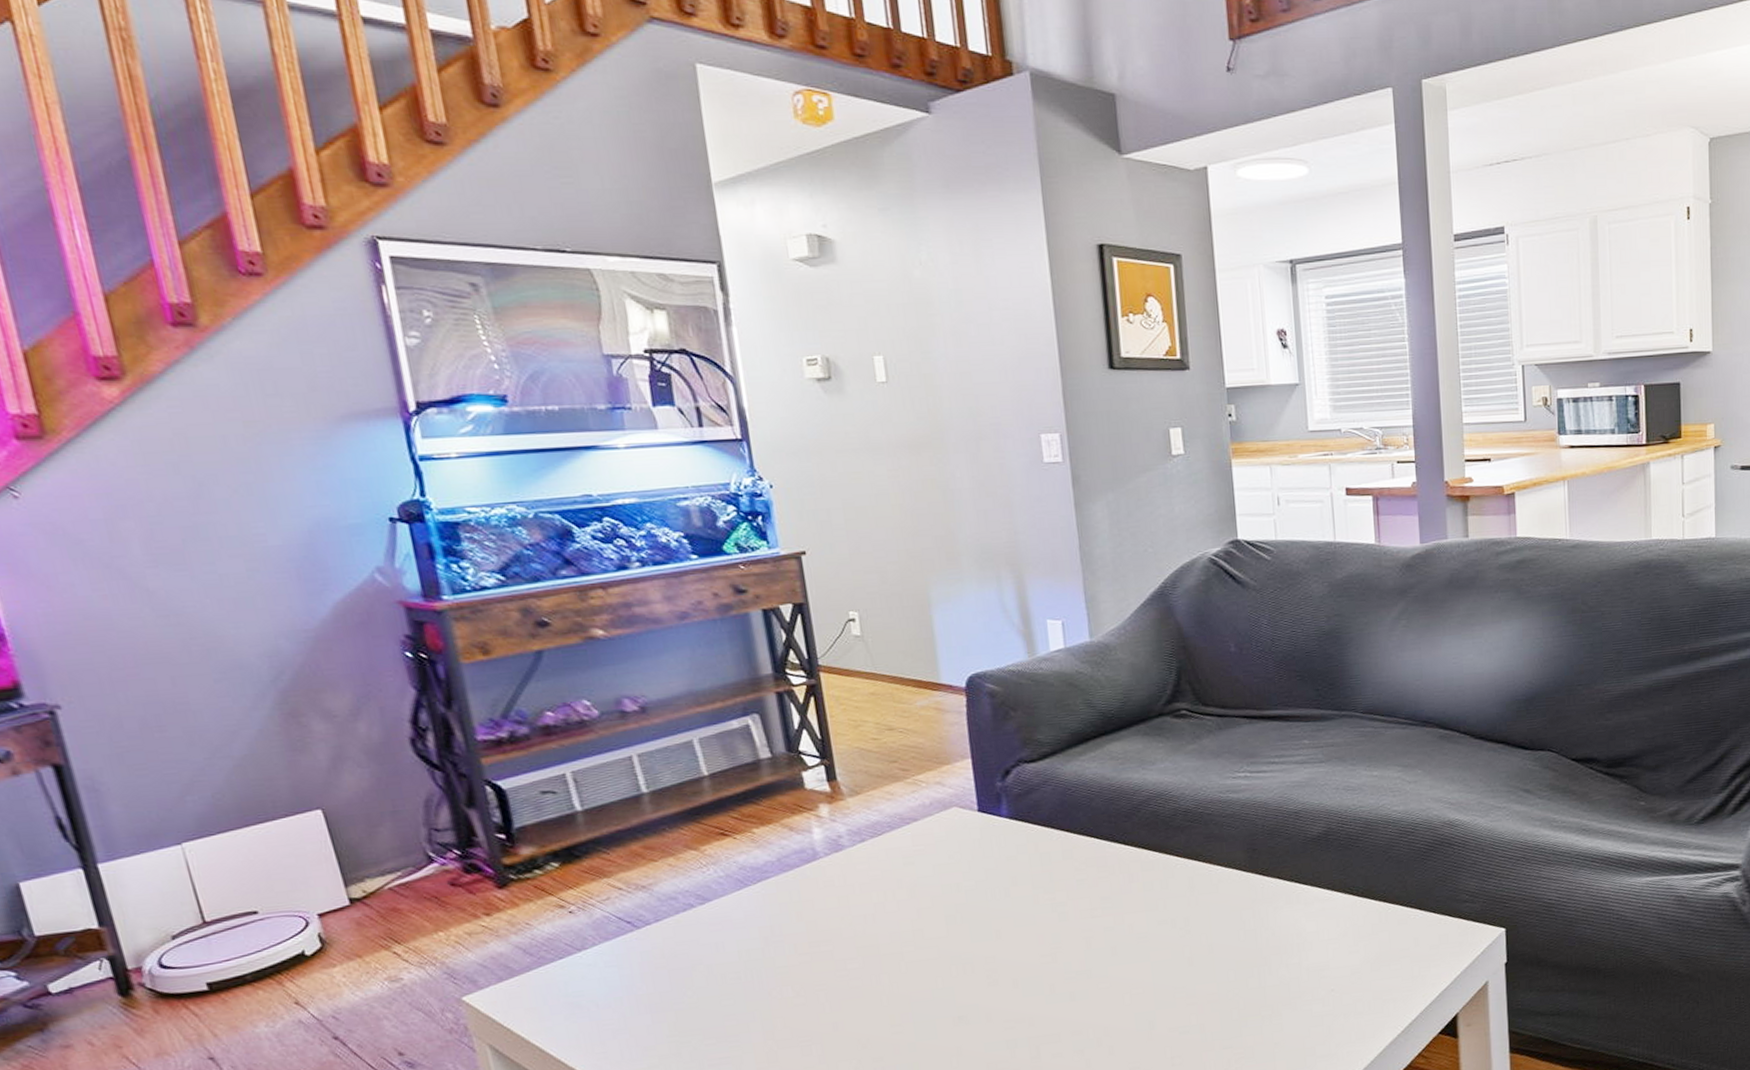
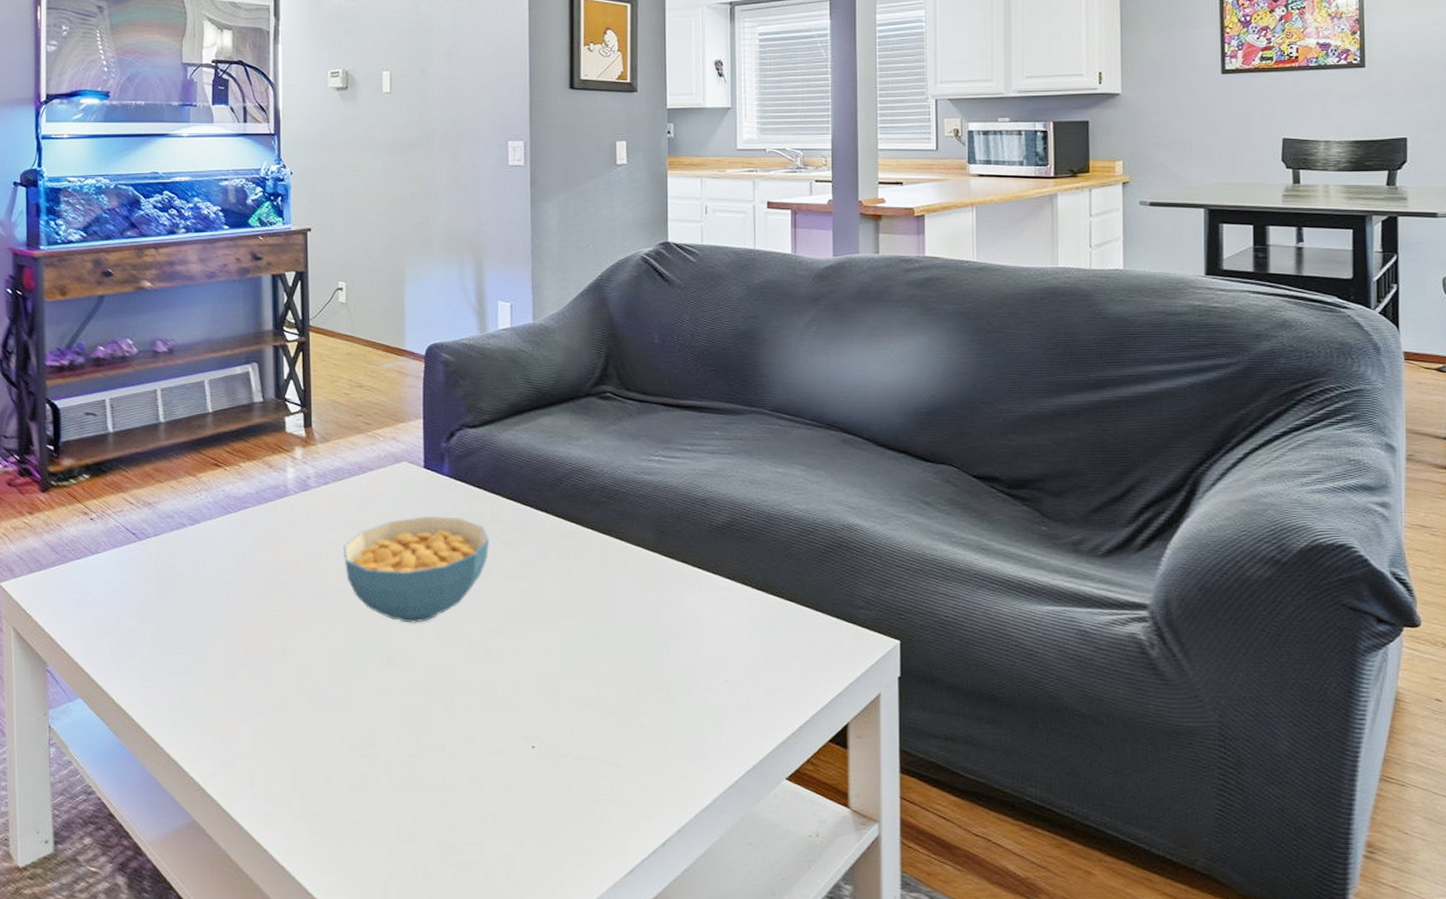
cereal bowl: none [891,860,1064,978] -> present [342,515,490,623]

